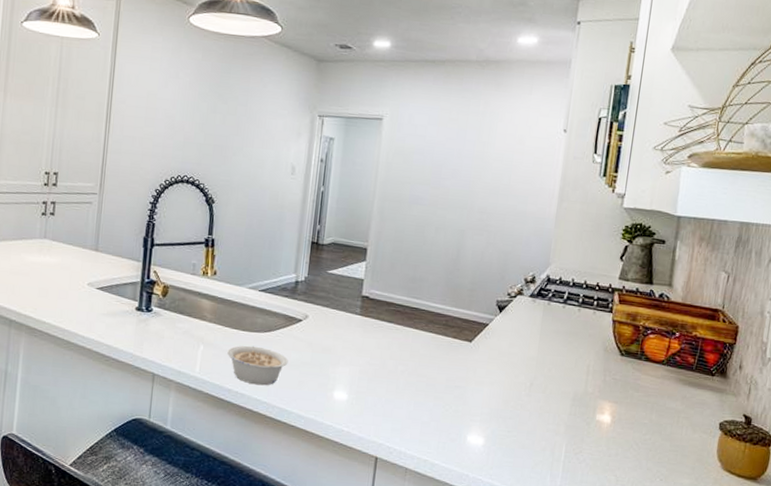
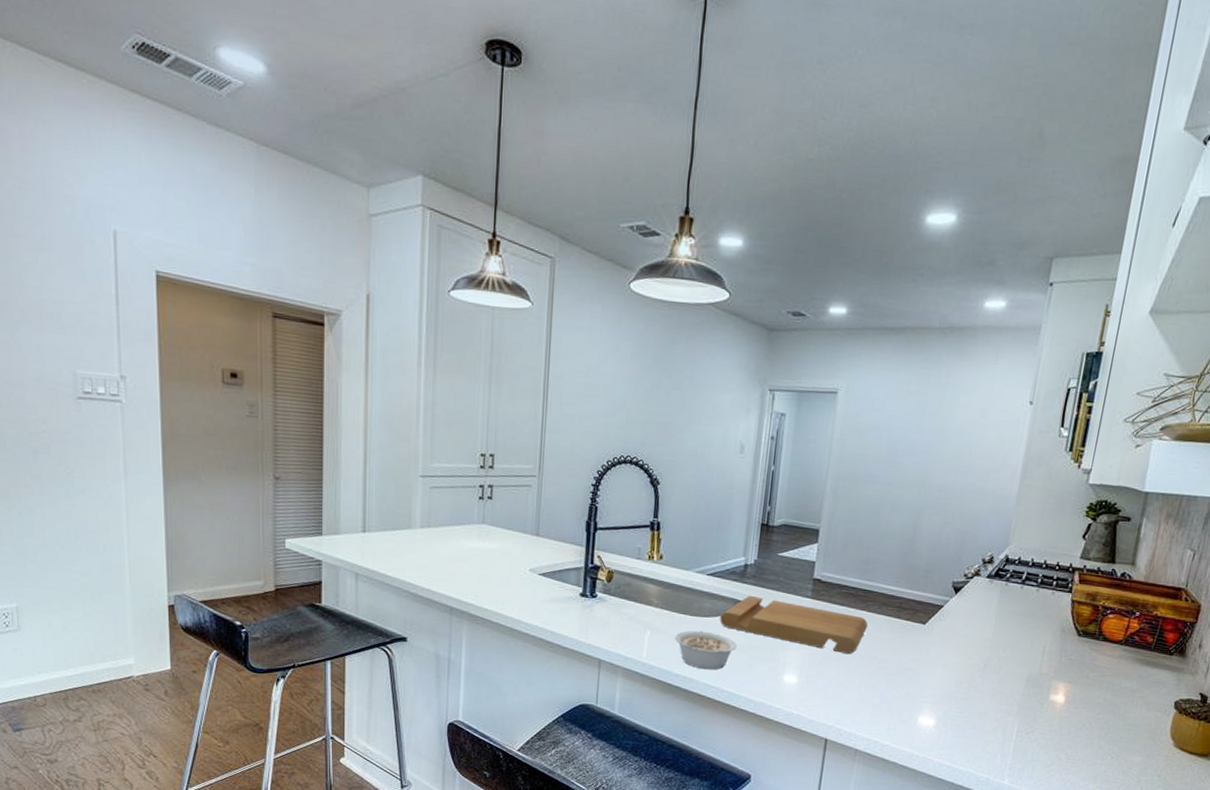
cutting board: none [271,311,416,371] -> present [720,595,869,654]

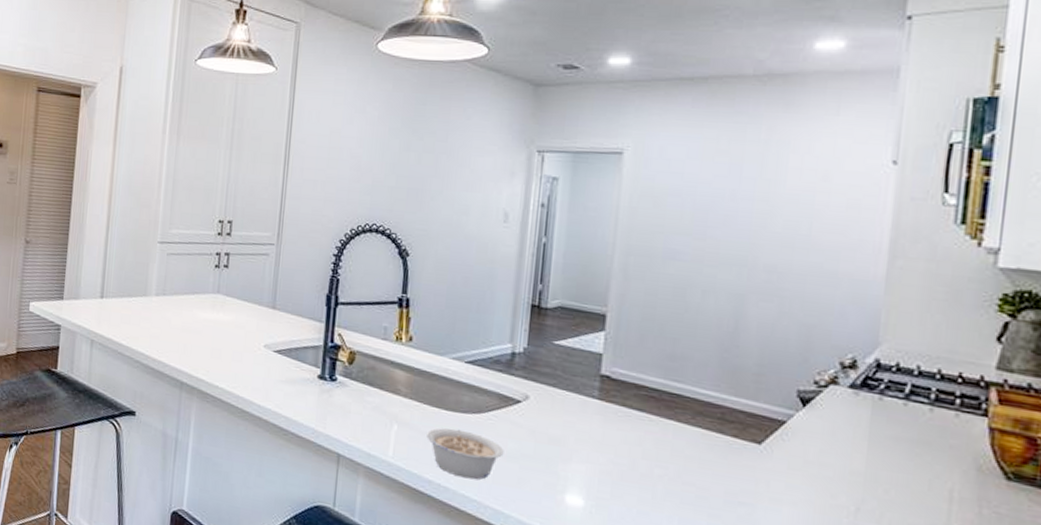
cutting board: present [720,595,869,654] -> none [481,390,679,475]

